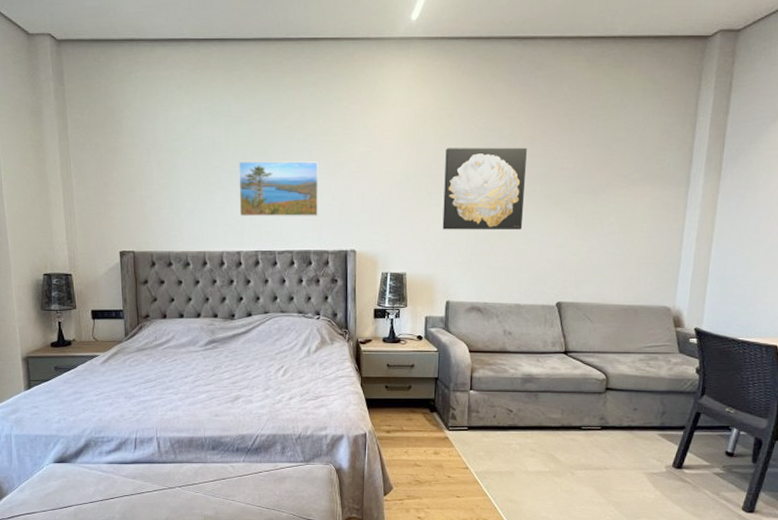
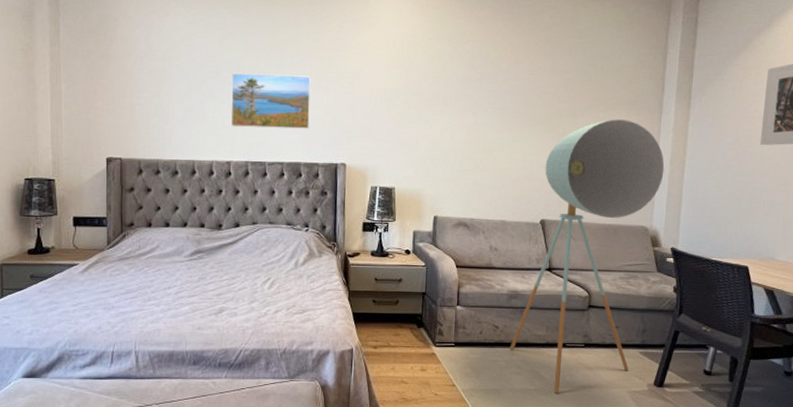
wall art: present [442,147,527,231] -> none [430,68,511,149]
floor lamp: none [524,195,690,475] -> present [510,119,665,393]

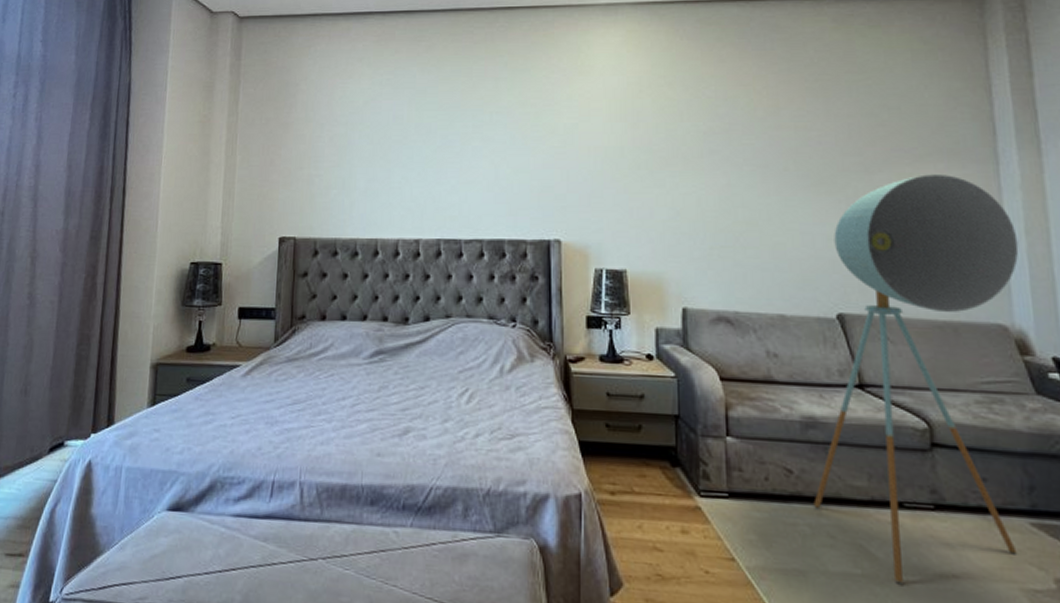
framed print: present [230,72,311,129] -> none [420,135,514,199]

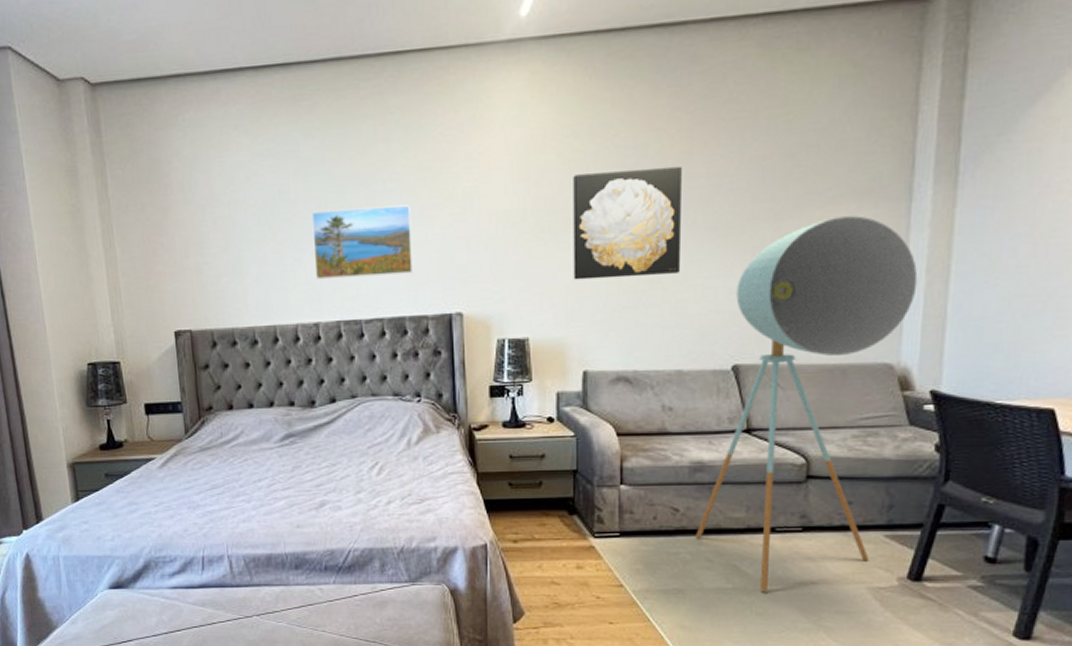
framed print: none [420,135,514,199] -> present [311,204,413,280]
wall art: none [668,118,777,218] -> present [573,166,682,280]

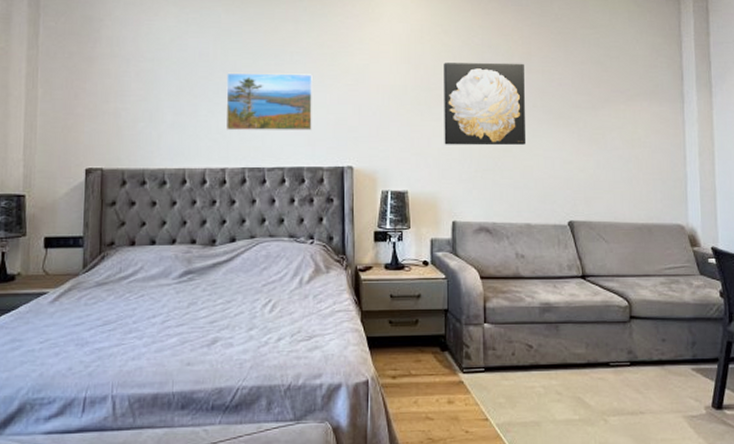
floor lamp: present [695,216,918,593] -> none [547,110,694,423]

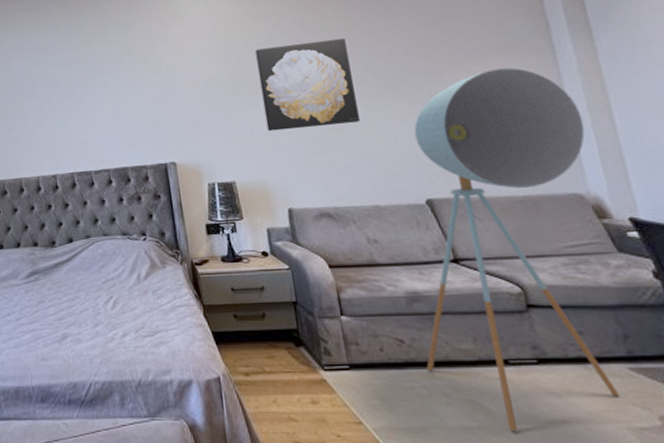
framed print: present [225,72,312,131] -> none [48,79,131,140]
floor lamp: none [547,110,694,423] -> present [414,67,620,433]

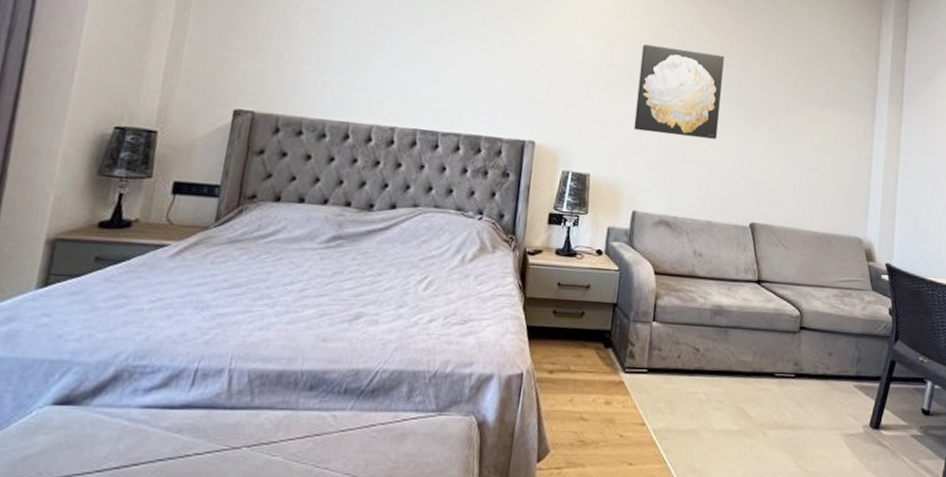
floor lamp: present [414,67,620,433] -> none [711,117,878,436]

